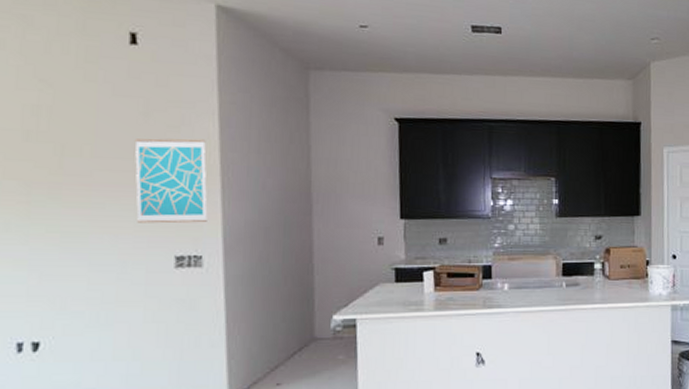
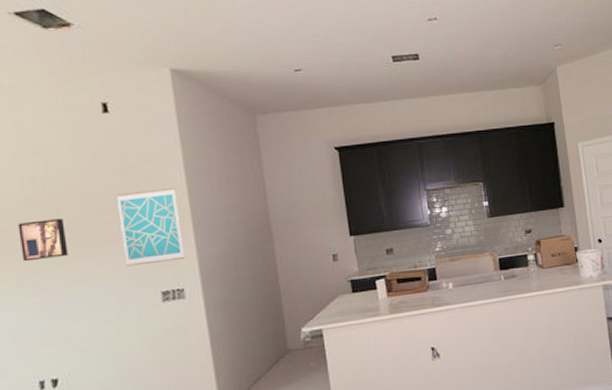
wall art: none [12,157,70,204] -> present [18,218,68,262]

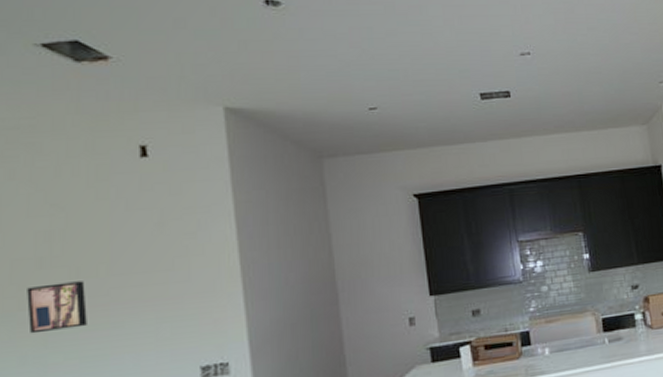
wall art: present [116,187,185,267] -> none [151,242,231,337]

